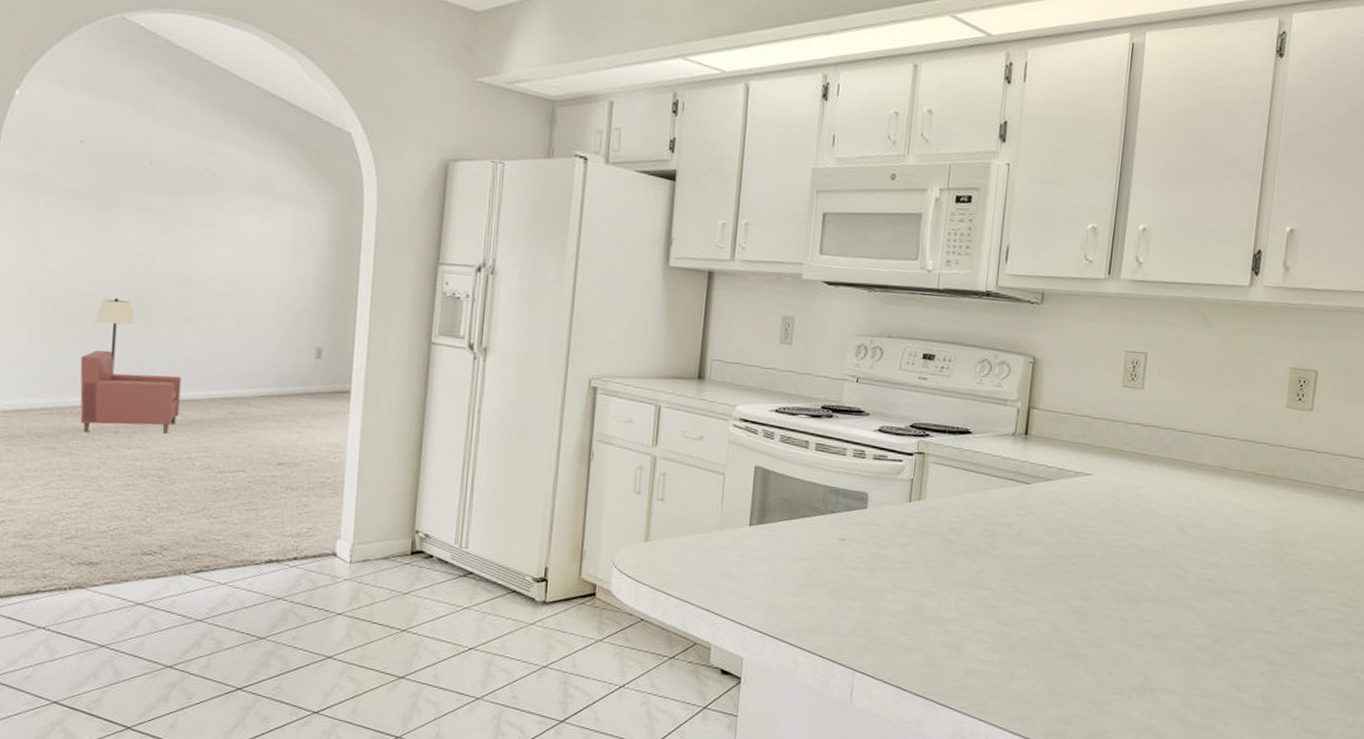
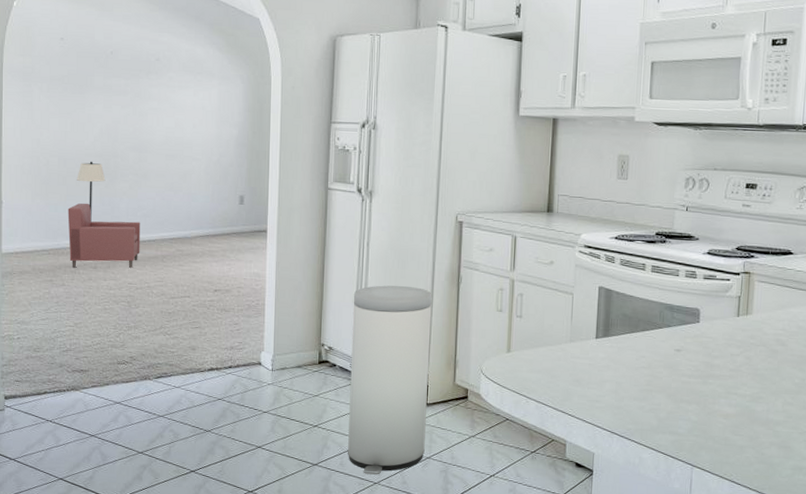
pedal bin: none [444,460,557,689] -> present [348,285,432,475]

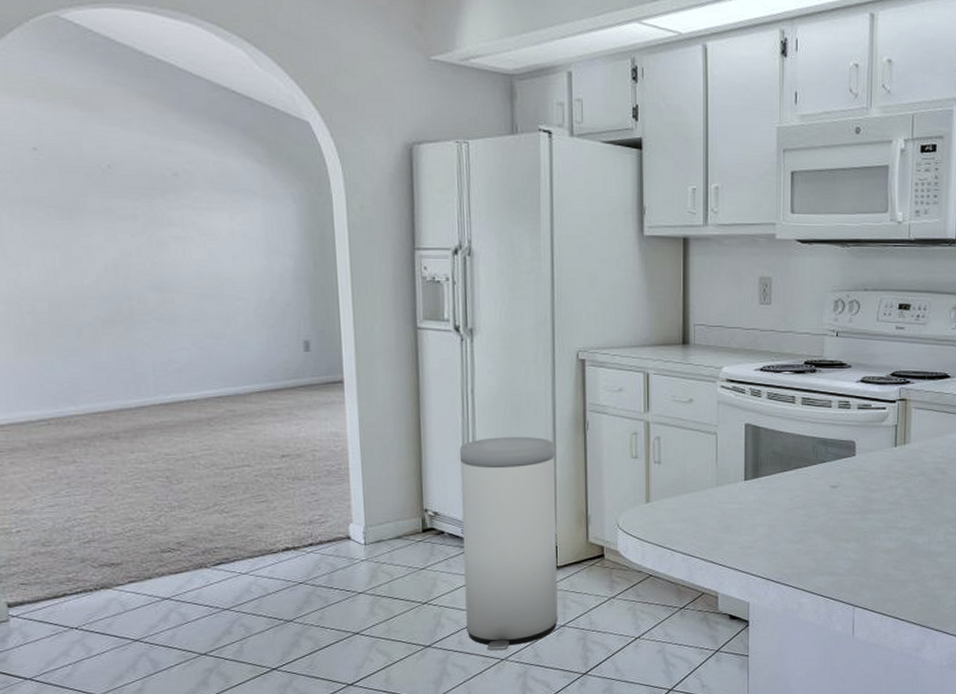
armchair: present [67,161,141,268] -> none [69,305,177,440]

